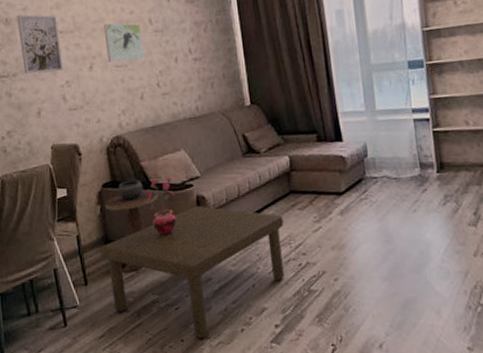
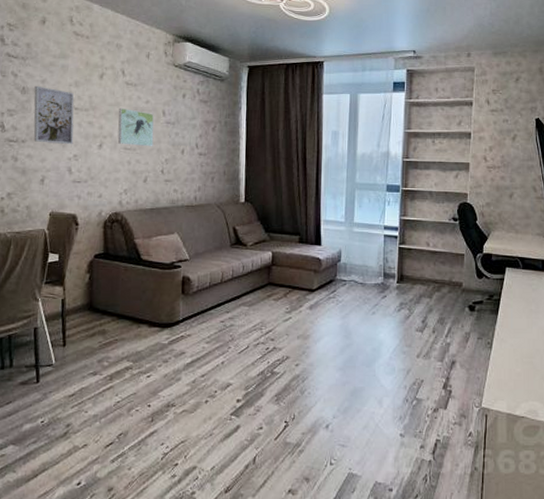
coffee table: present [100,205,284,338] -> none [82,285,259,405]
side table: present [105,179,158,272] -> none [94,254,147,338]
potted plant: present [146,174,176,236] -> none [135,254,164,309]

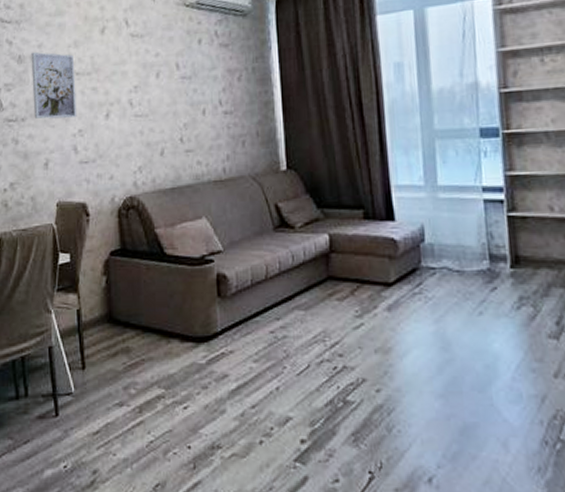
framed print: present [117,107,154,147] -> none [124,65,168,111]

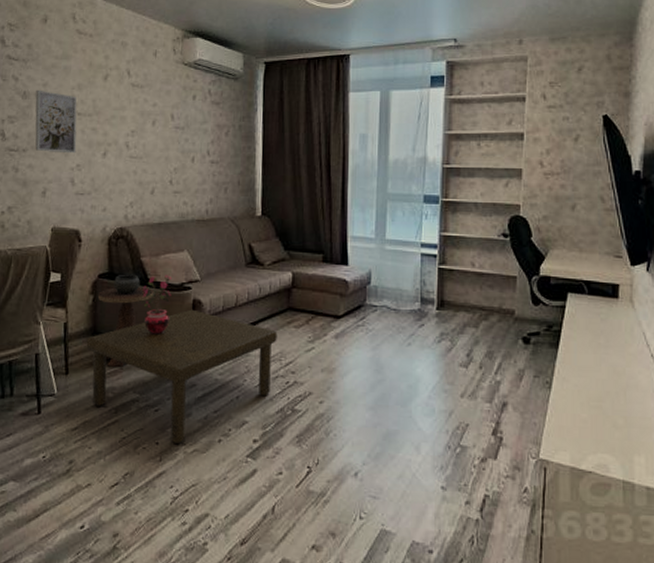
coffee table: none [102,285,318,447] -> present [86,309,278,443]
side table: none [112,249,173,358] -> present [98,274,155,367]
potted plant: none [159,246,192,318] -> present [142,274,173,335]

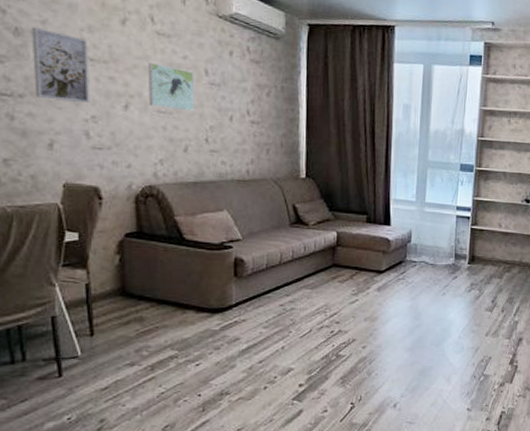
coffee table: present [86,309,278,443] -> none [114,267,322,394]
side table: present [98,274,155,367] -> none [126,233,191,326]
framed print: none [123,112,162,155] -> present [147,62,195,112]
potted plant: present [142,274,173,335] -> none [178,233,211,293]

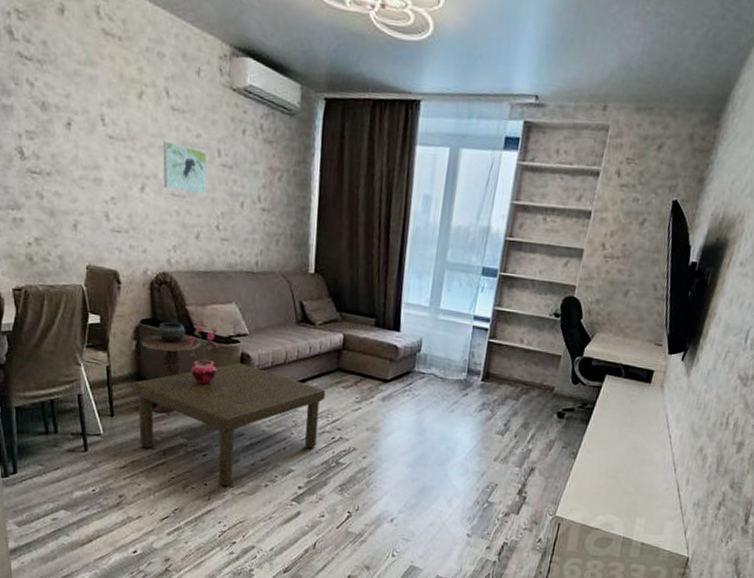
wall art: present [31,26,91,104] -> none [57,101,110,184]
coffee table: none [114,267,322,394] -> present [131,362,326,486]
side table: none [126,233,191,326] -> present [142,321,201,413]
potted plant: none [178,233,211,293] -> present [188,325,220,385]

